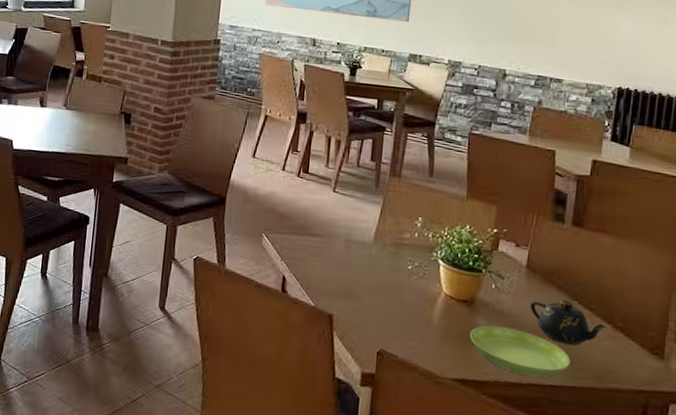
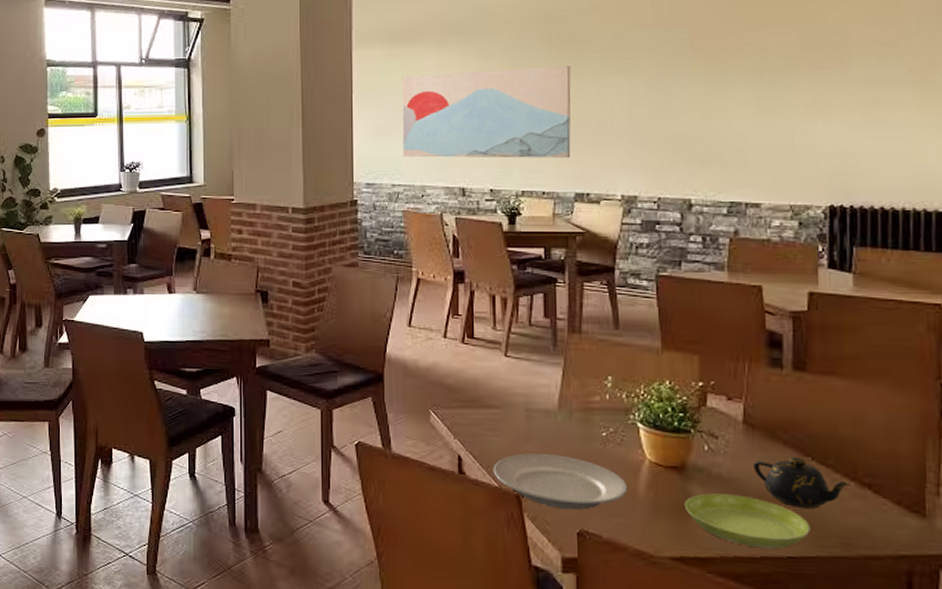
plate: none [311,278,425,332] -> present [493,453,628,510]

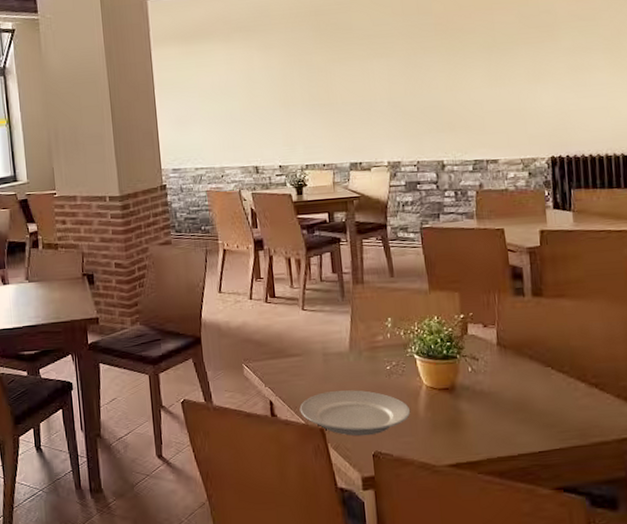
wall art: present [402,66,571,158] -> none [197,52,344,143]
saucer: present [684,493,811,549] -> none [455,405,555,448]
teapot: present [754,456,850,509] -> none [507,368,582,410]

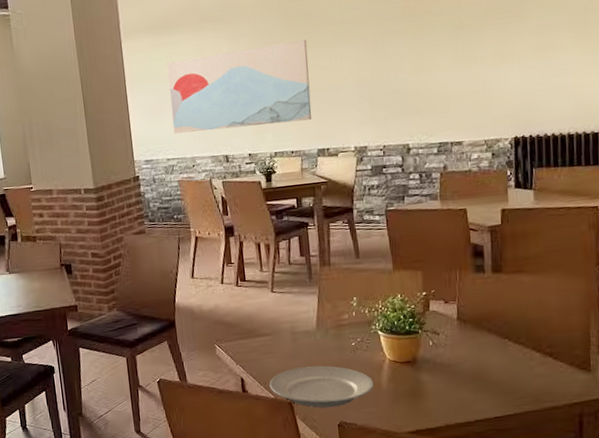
wall art: none [197,52,344,143] -> present [167,39,312,134]

